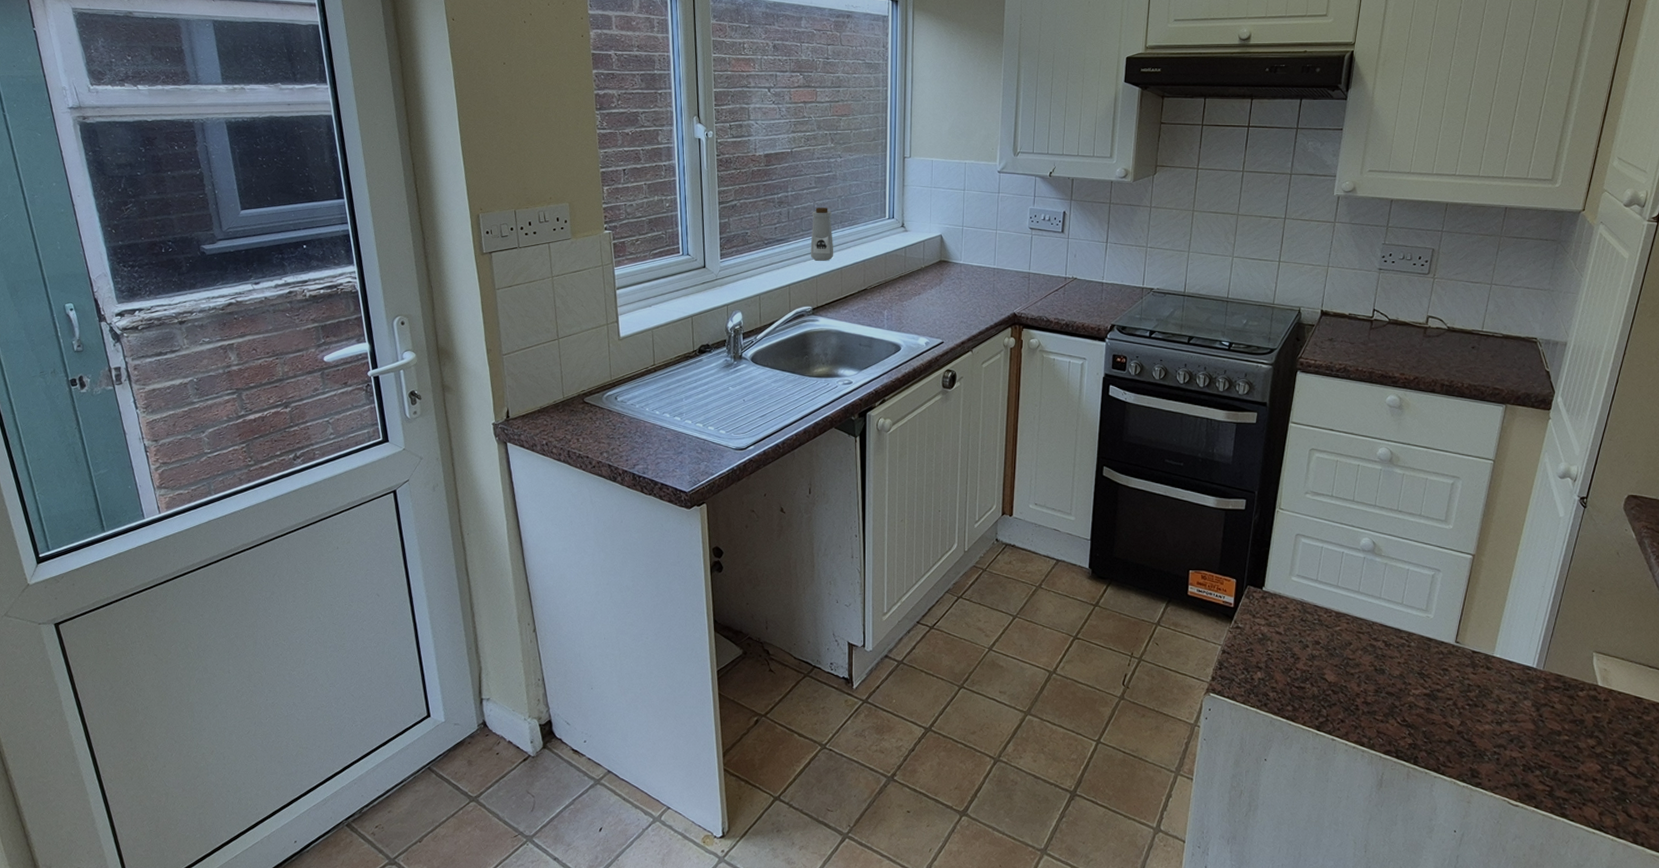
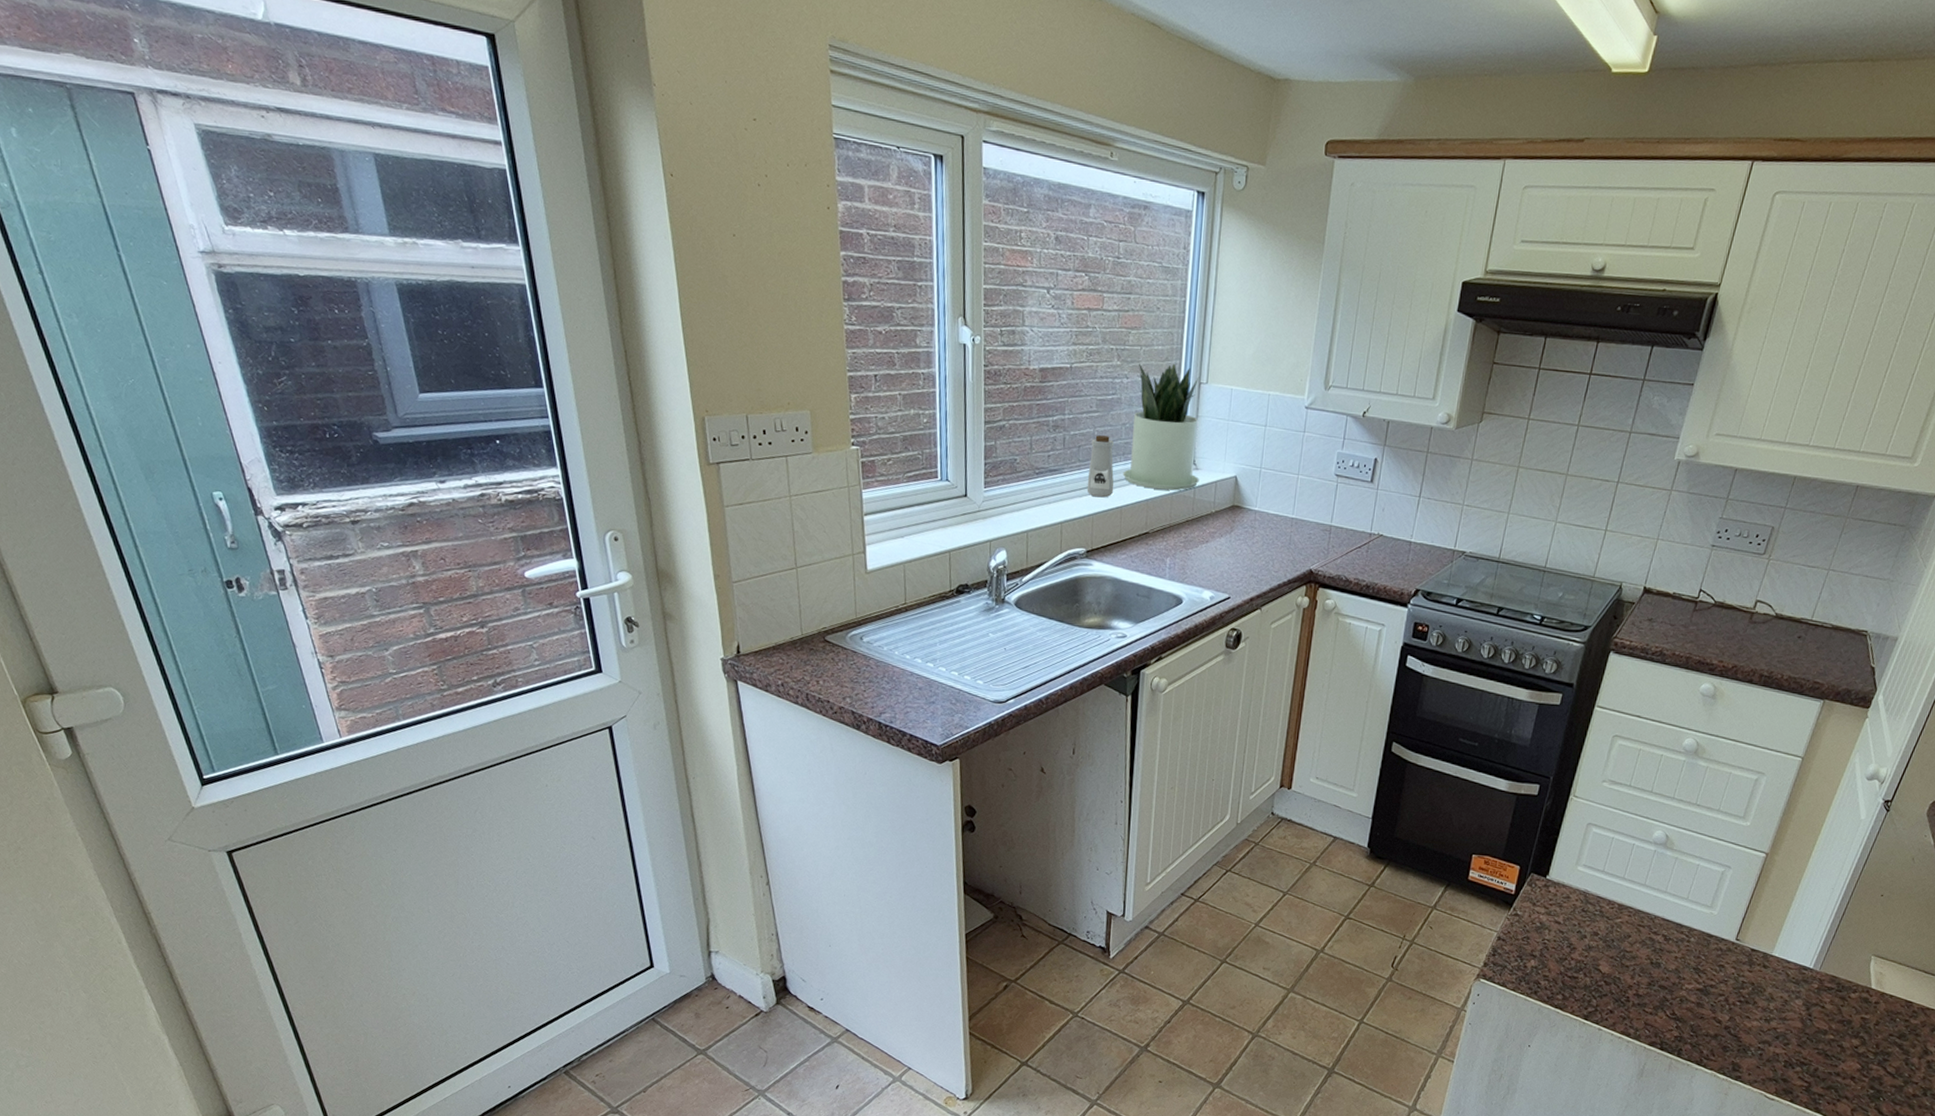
planter: none [841,142,909,251] -> present [1122,363,1200,491]

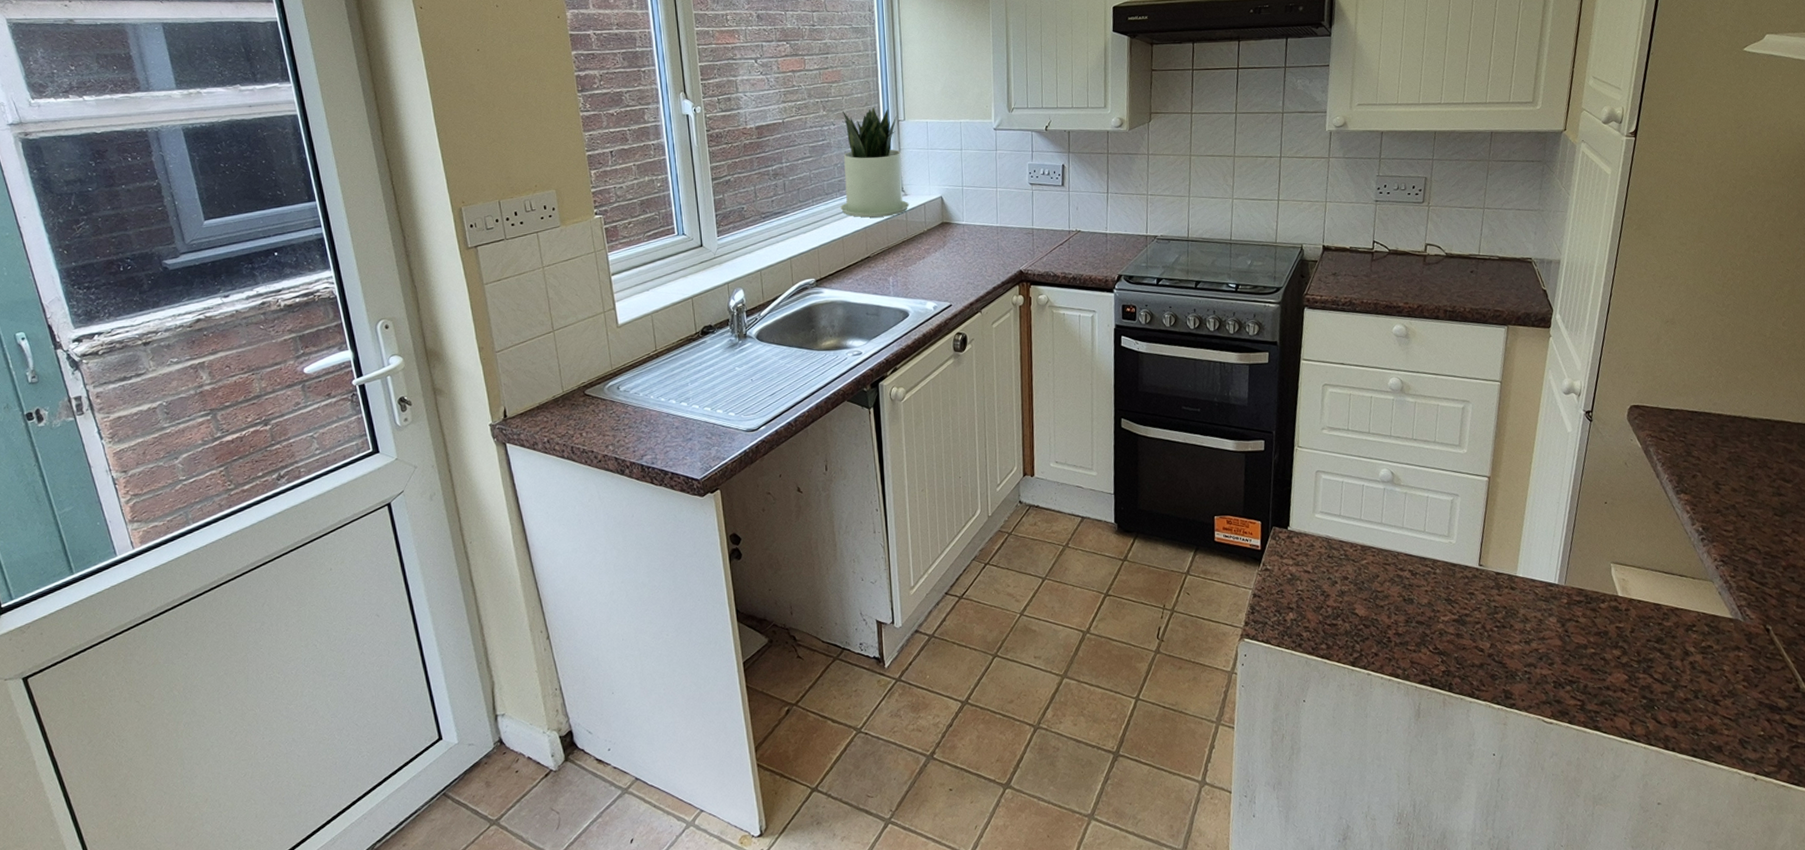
bottle: present [1086,435,1114,498] -> none [808,177,834,232]

